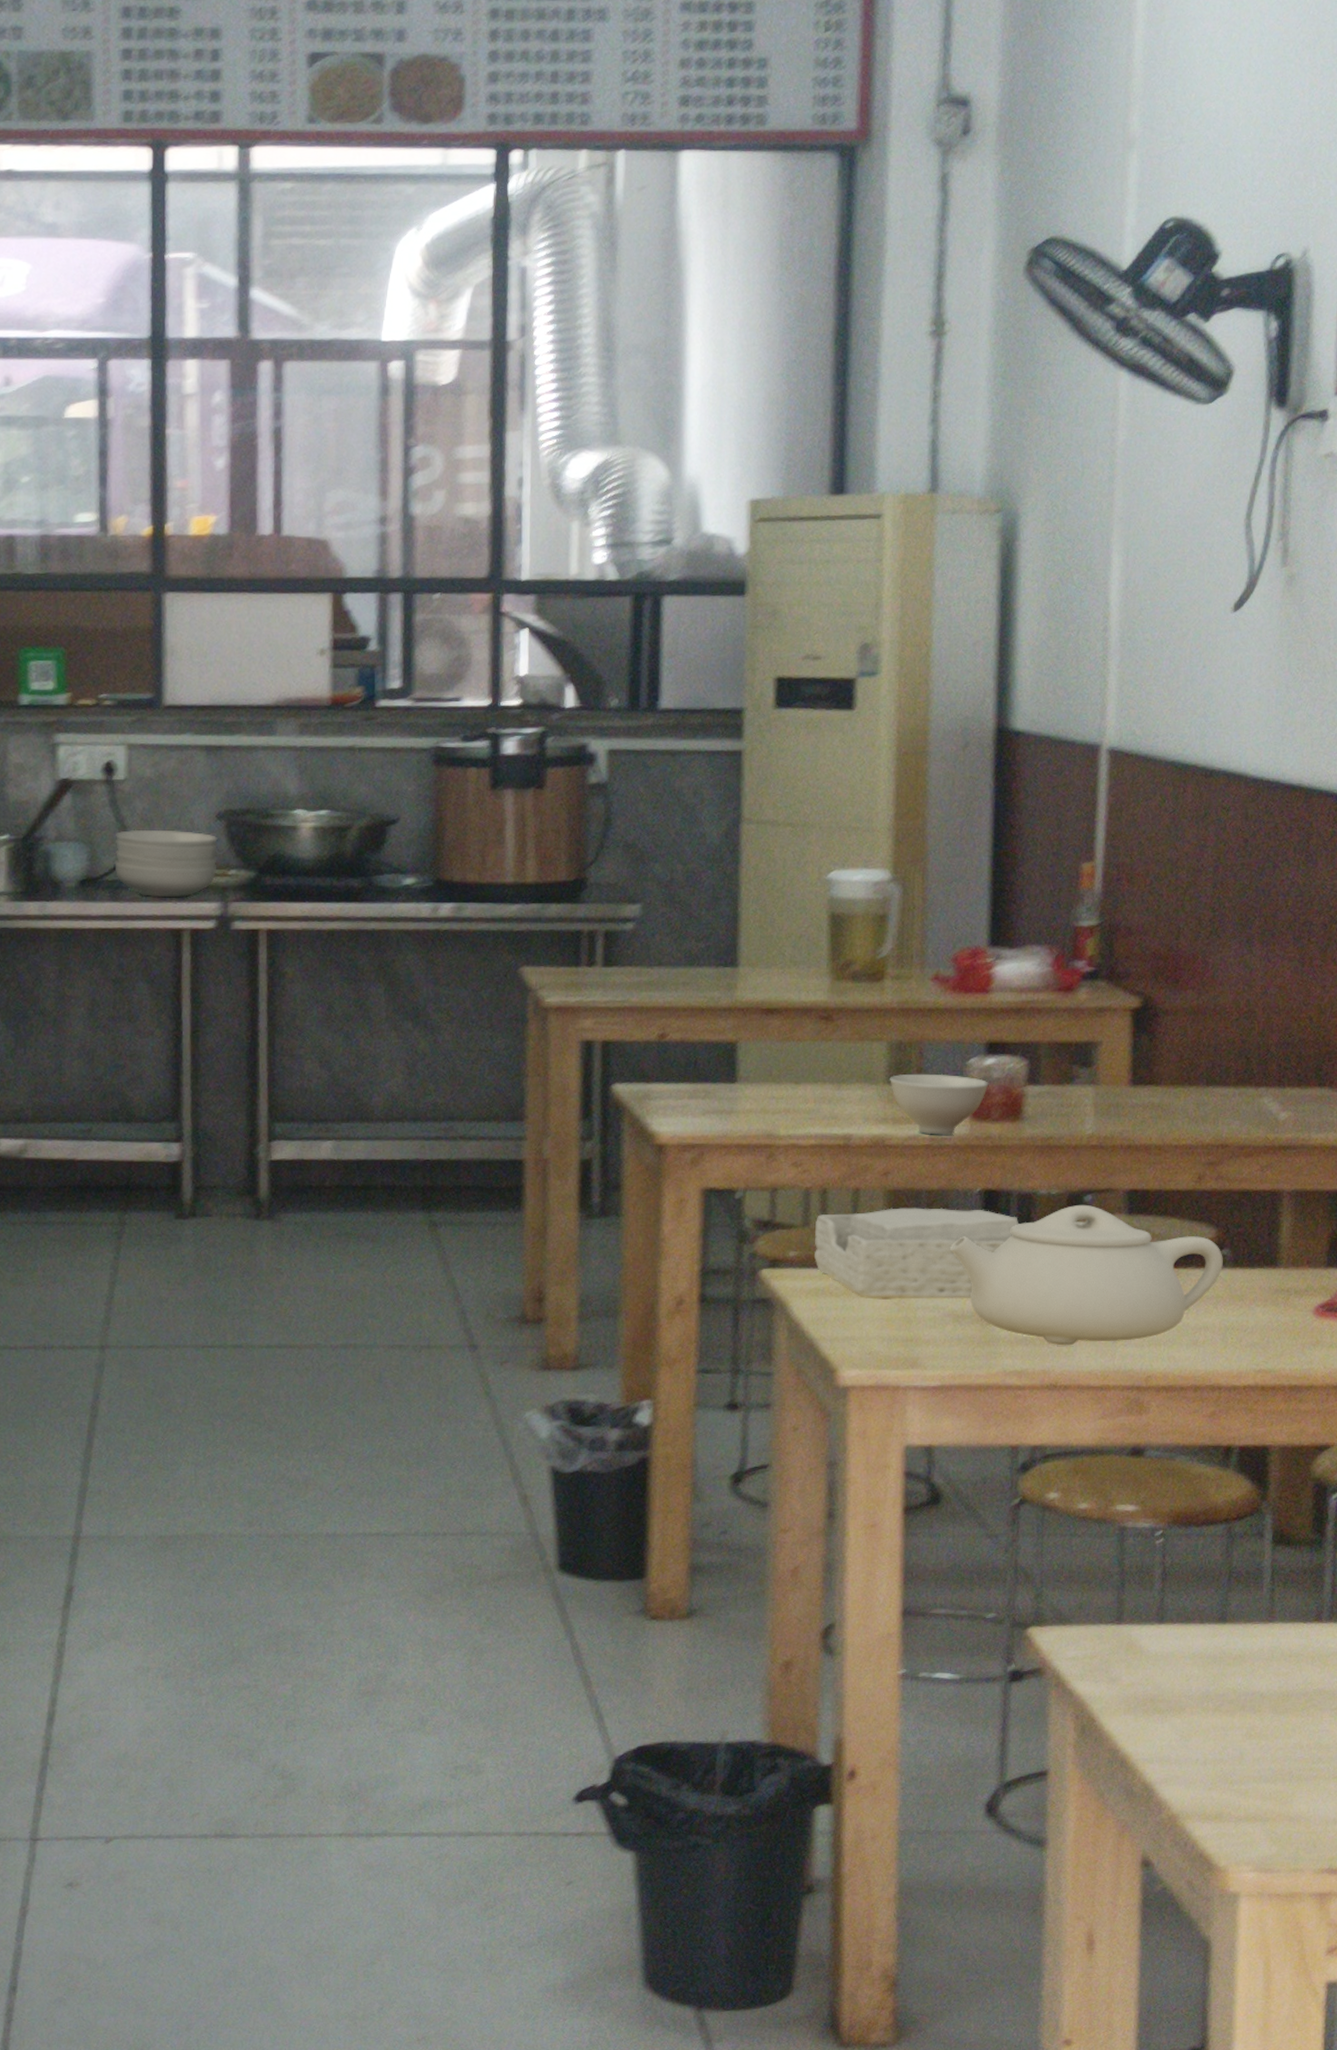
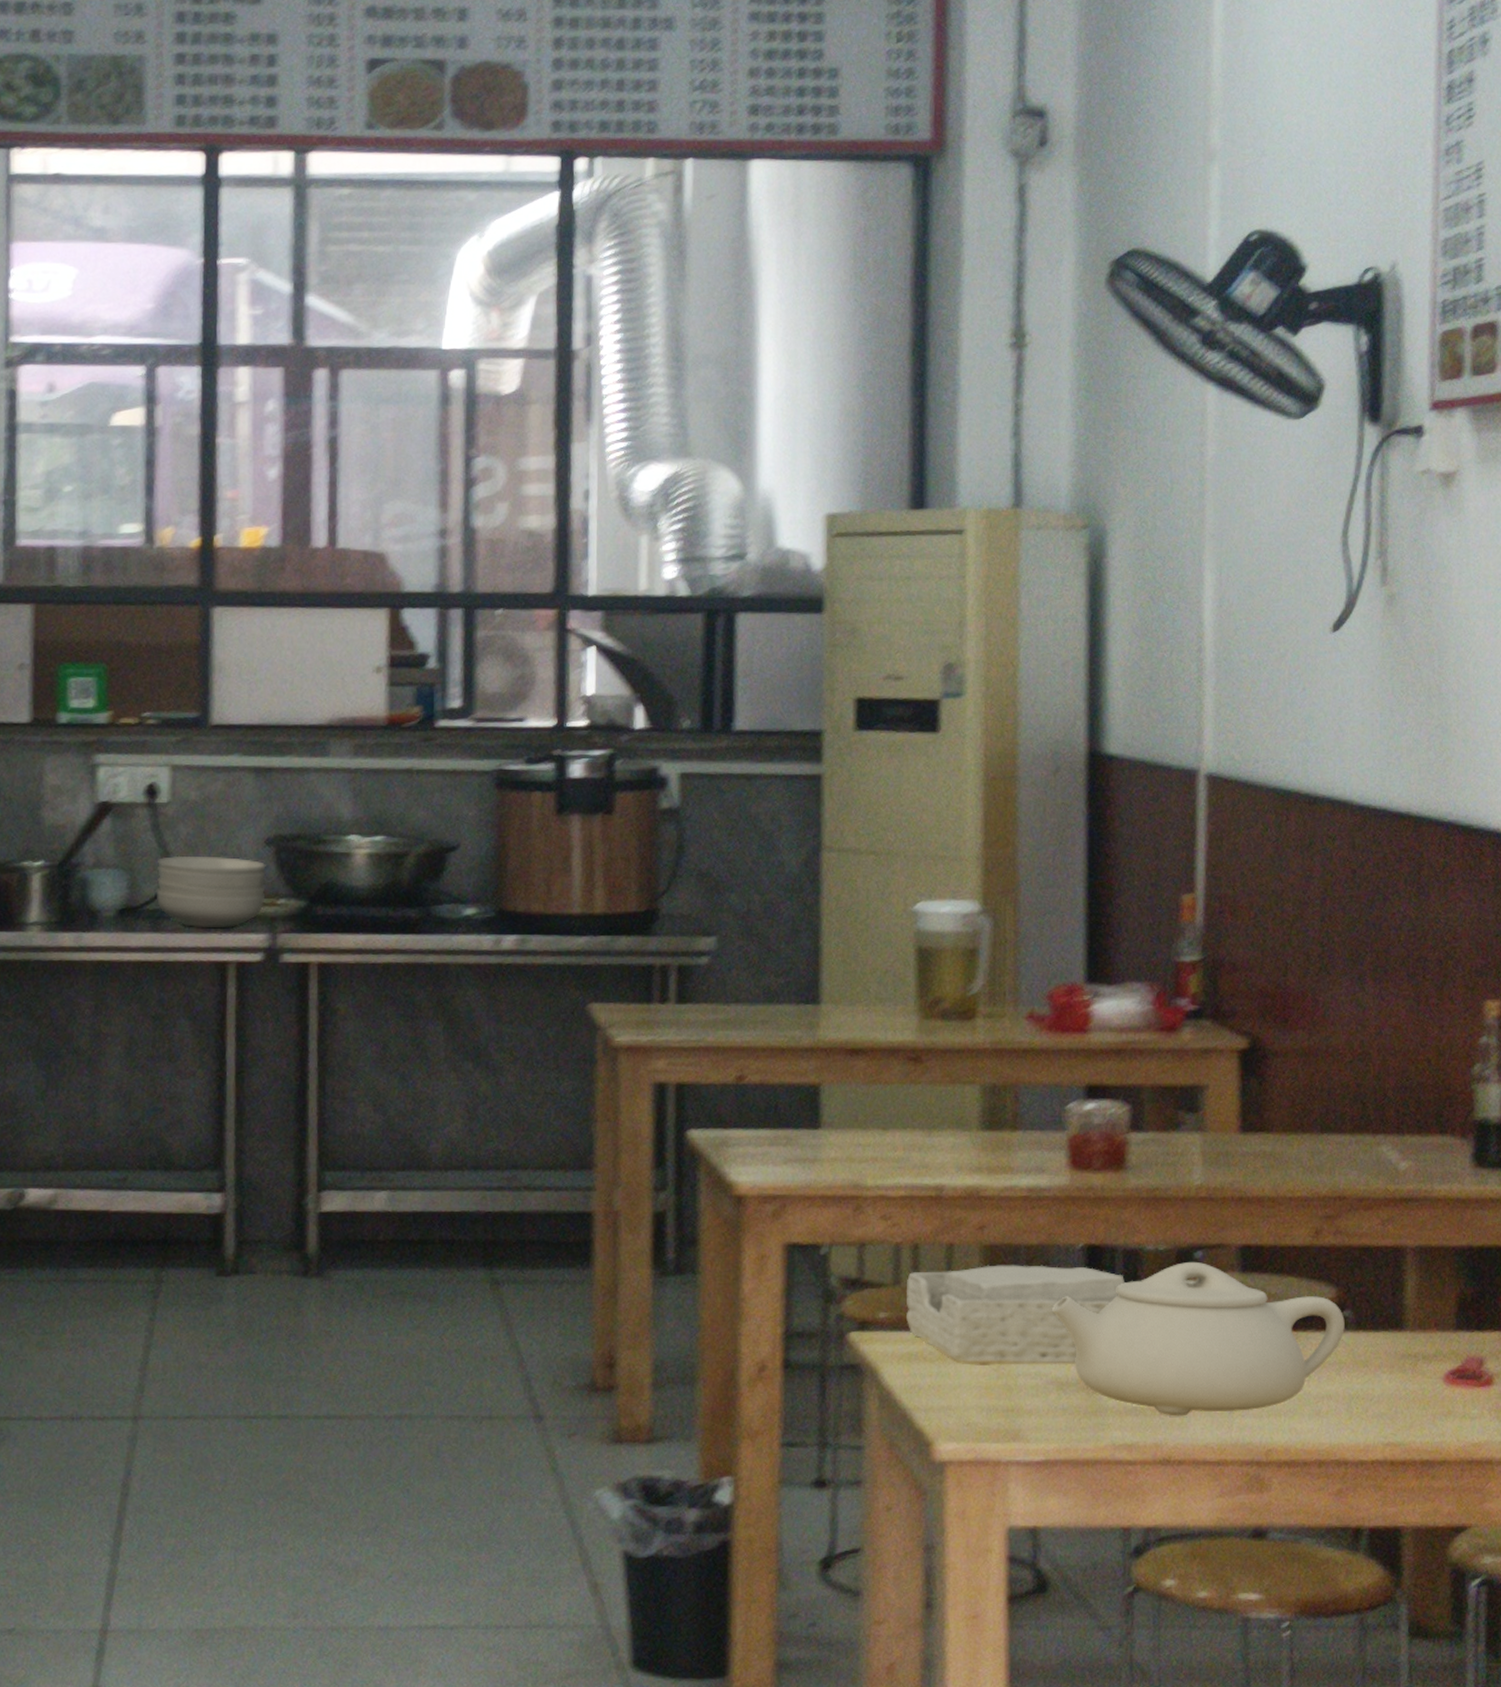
bowl: present [890,1073,989,1135] -> none [984,1119,1090,1186]

